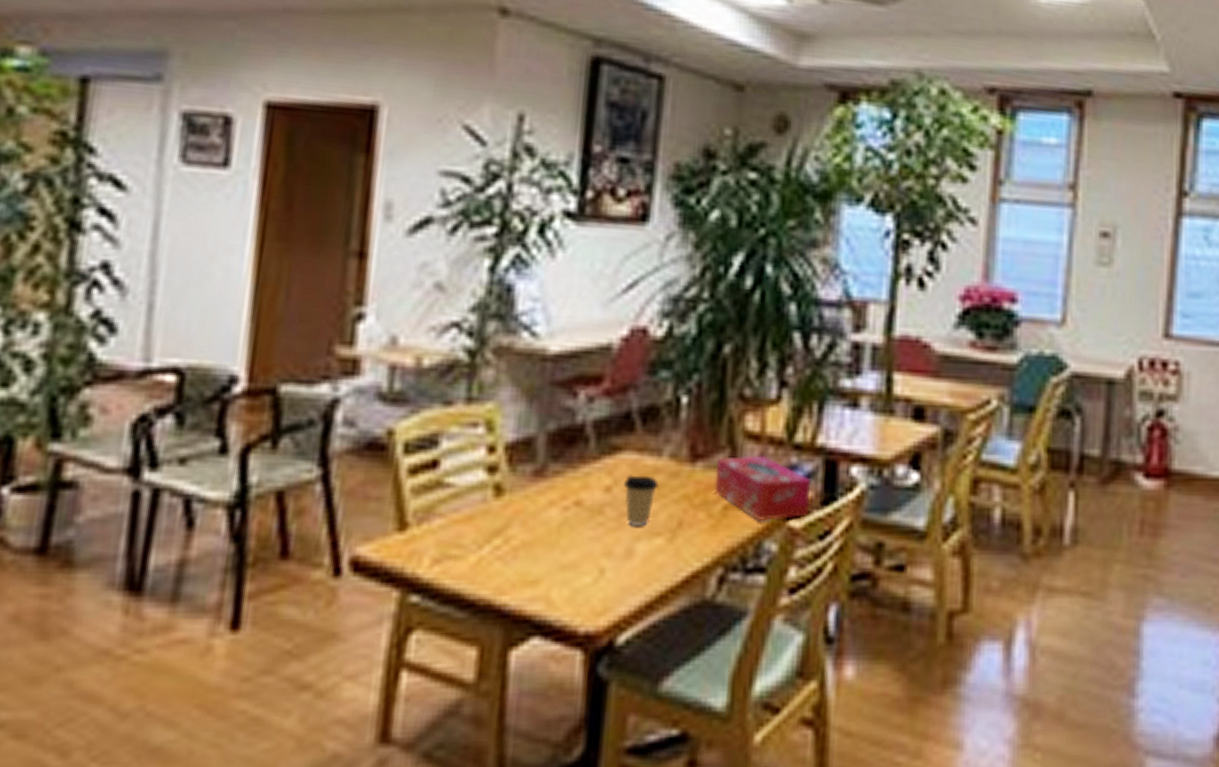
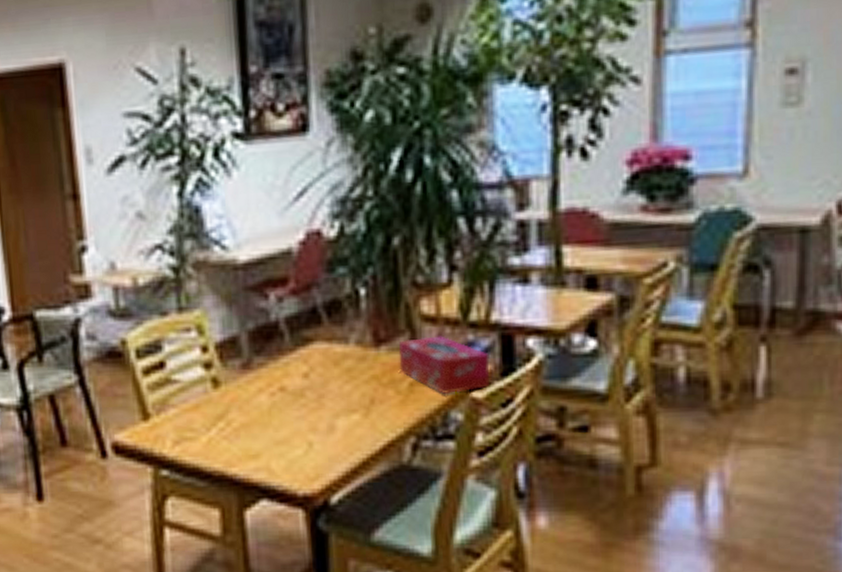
coffee cup: present [622,475,659,527] -> none [318,361,349,406]

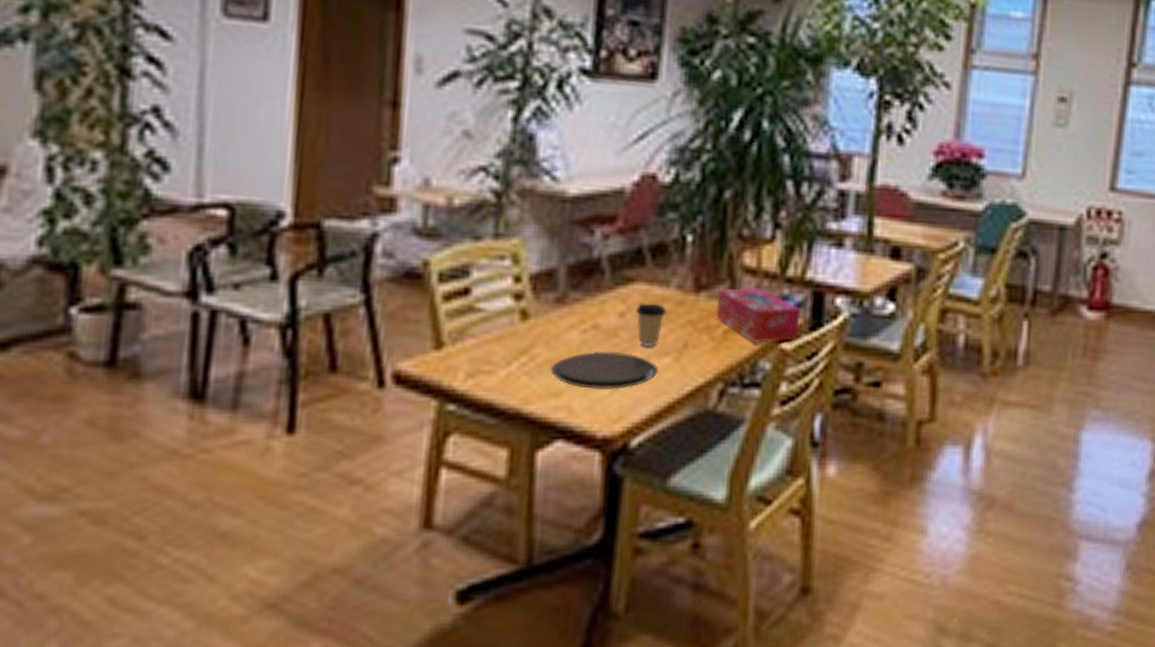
plate: none [247,412,348,450] -> present [551,351,658,391]
coffee cup: none [318,361,349,406] -> present [635,303,667,348]

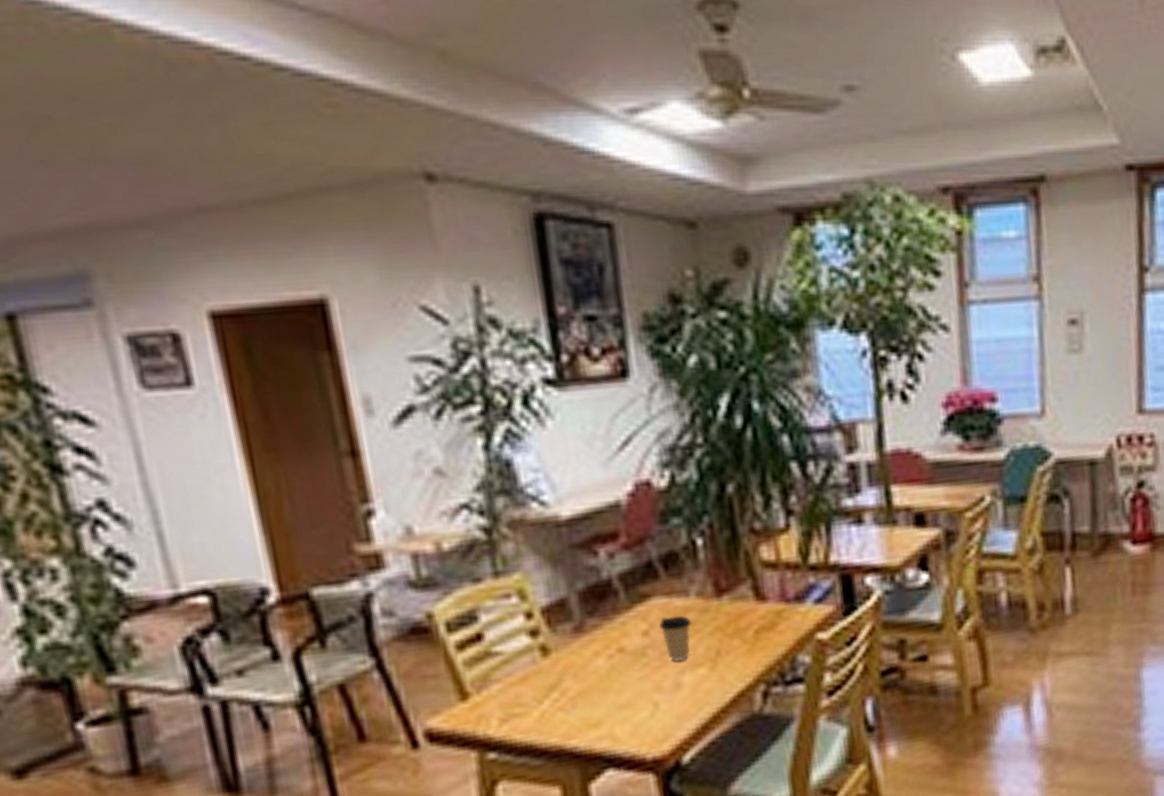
plate: present [551,351,658,391] -> none [584,671,696,714]
tissue box: present [716,287,801,343] -> none [741,580,833,639]

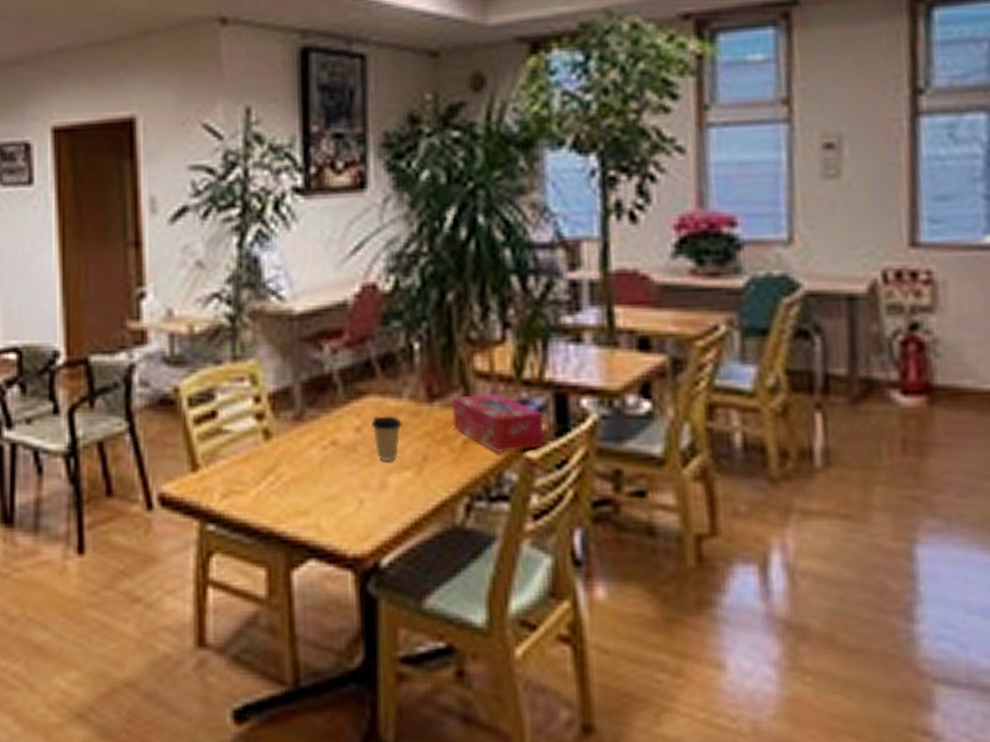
tissue box: none [741,580,833,639] -> present [452,393,544,453]

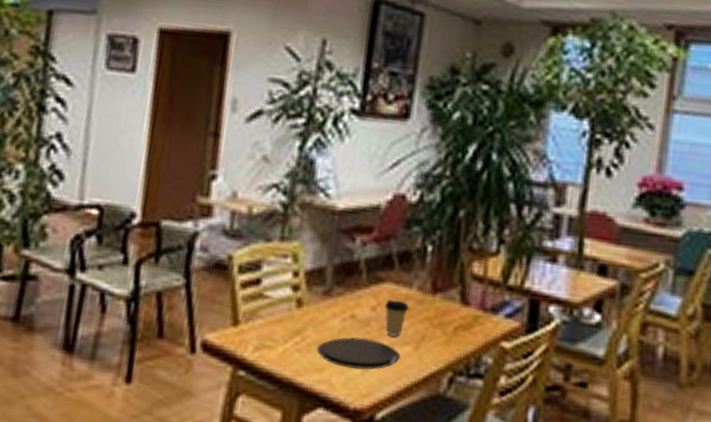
plate: none [297,467,400,508] -> present [317,336,401,370]
tissue box: present [452,393,544,453] -> none [448,292,519,341]

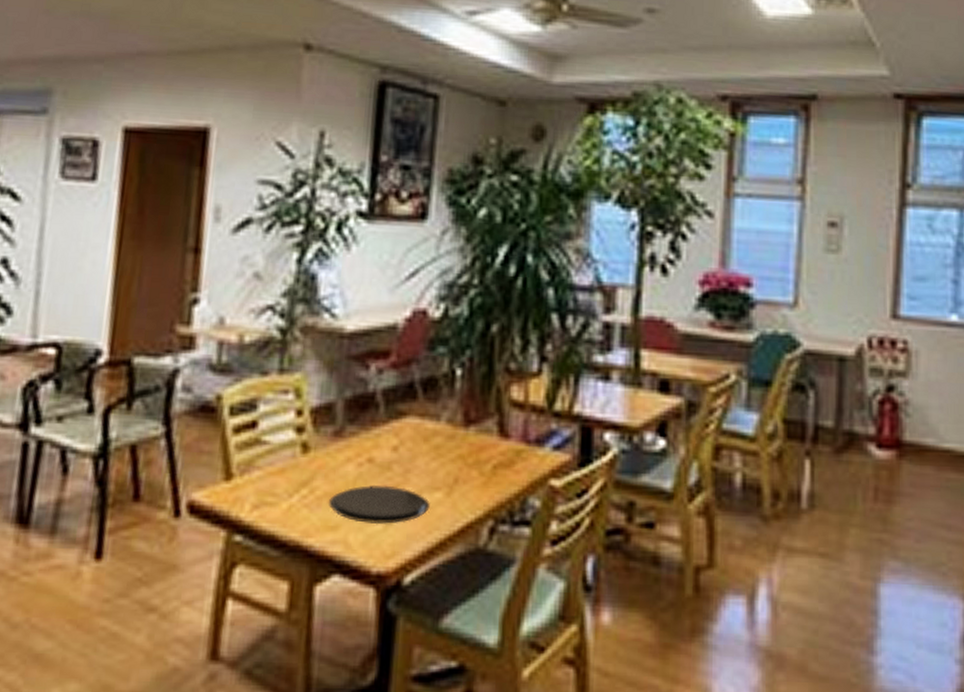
coffee cup: present [384,299,409,337] -> none [407,437,438,482]

